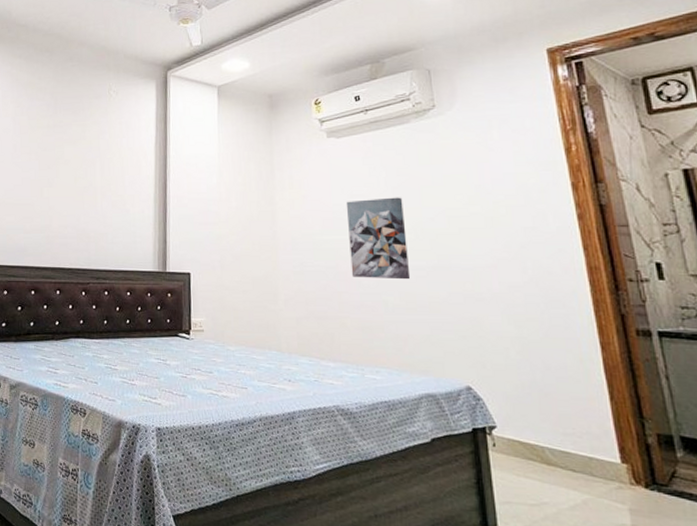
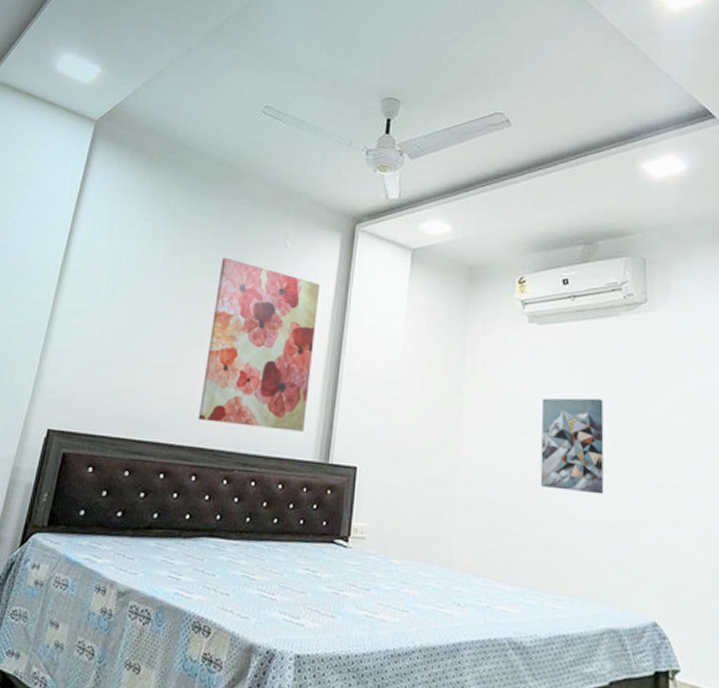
wall art: none [56,111,144,248] -> present [197,257,321,432]

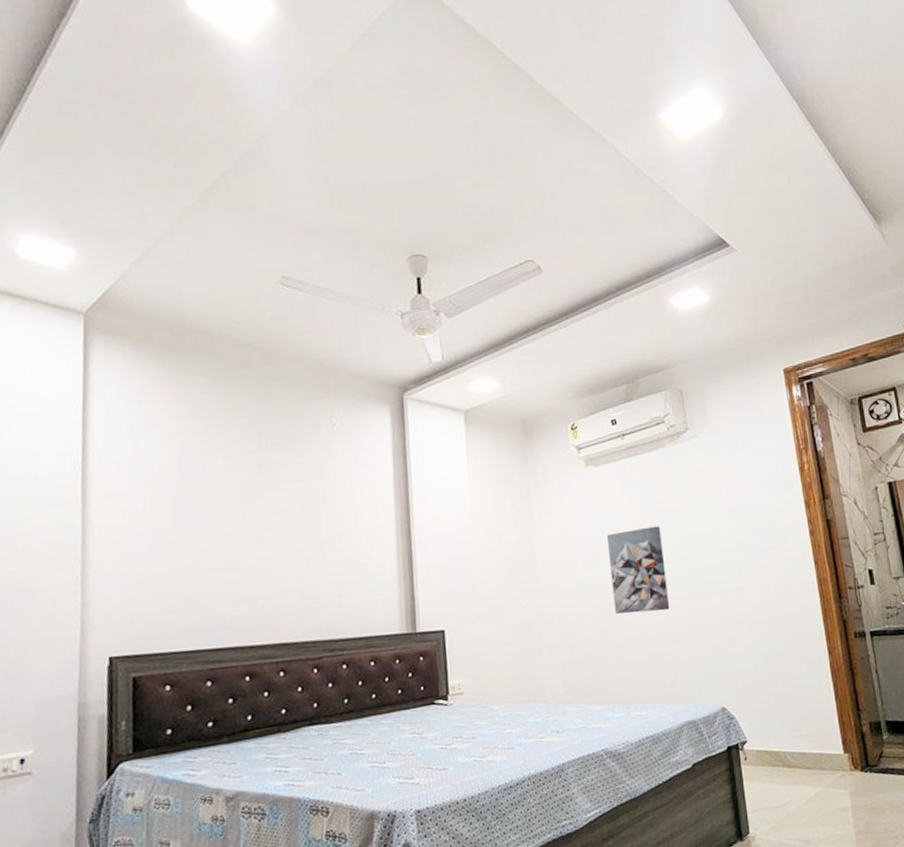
wall art: present [197,257,321,432] -> none [266,446,386,616]

